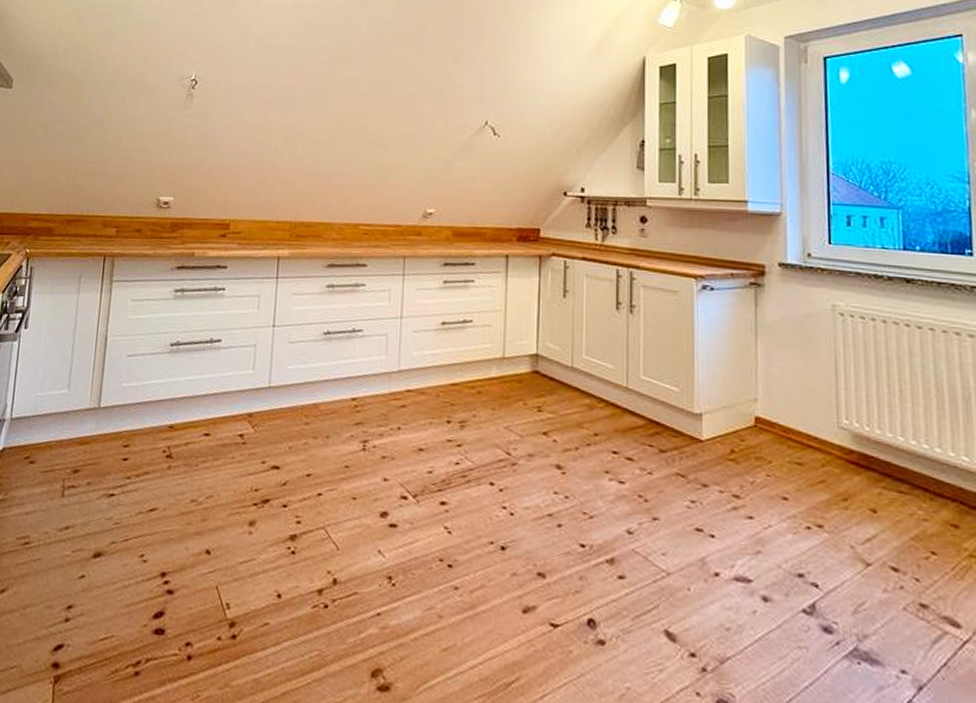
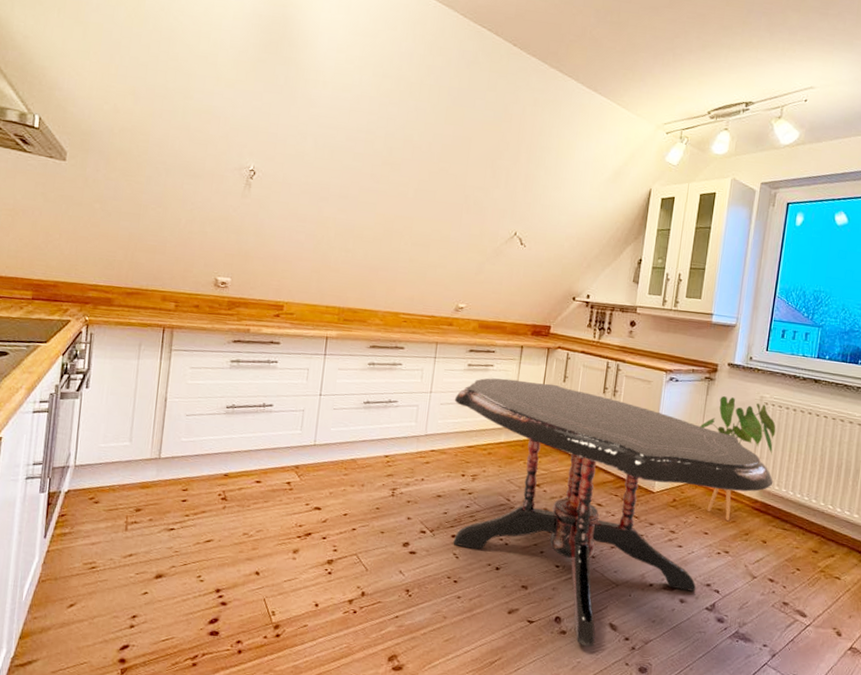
dining table: none [430,296,872,666] -> present [453,378,774,647]
house plant: none [753,307,864,480] -> present [700,396,776,521]

